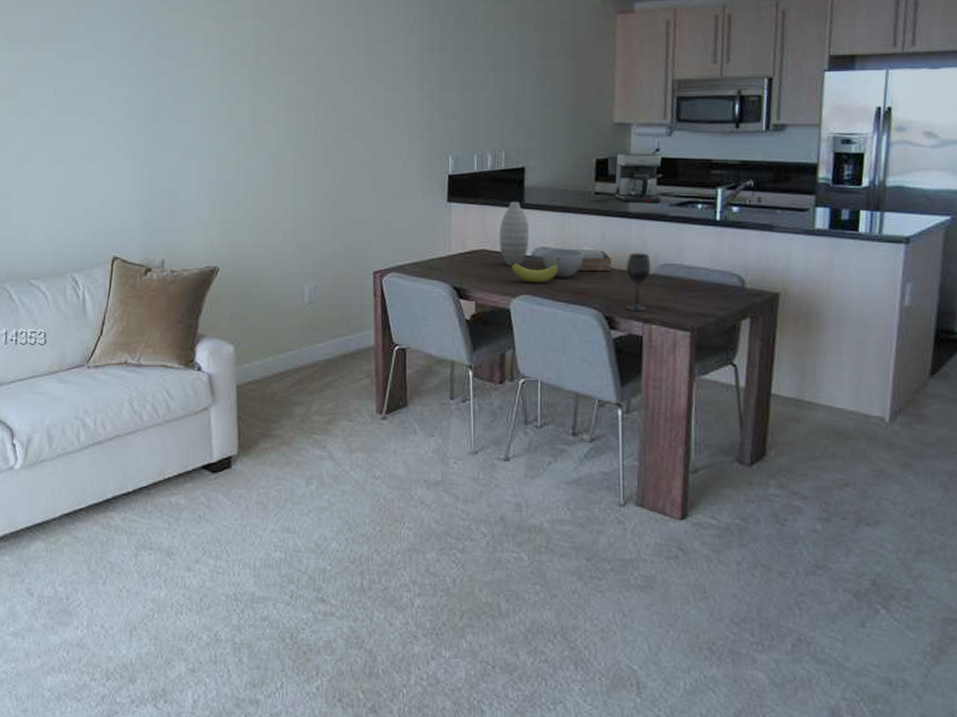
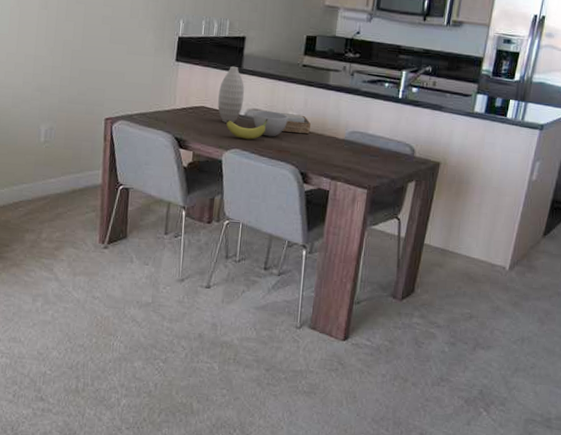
coffee maker: present [614,153,662,203] -> none [318,33,361,79]
wine glass: present [626,253,651,312] -> none [318,120,343,170]

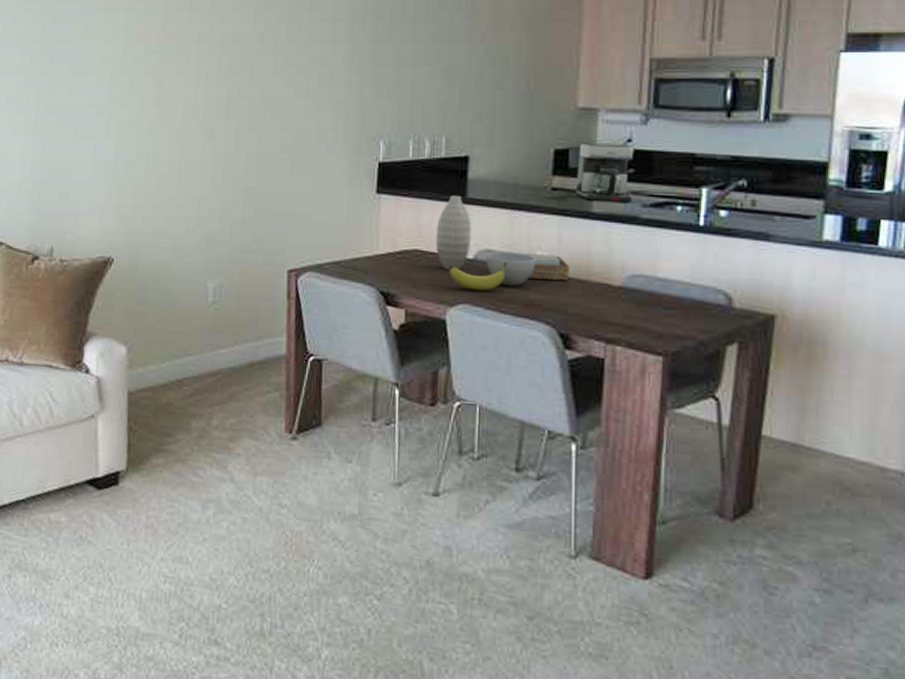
coffee maker: none [318,33,361,79] -> present [575,144,634,203]

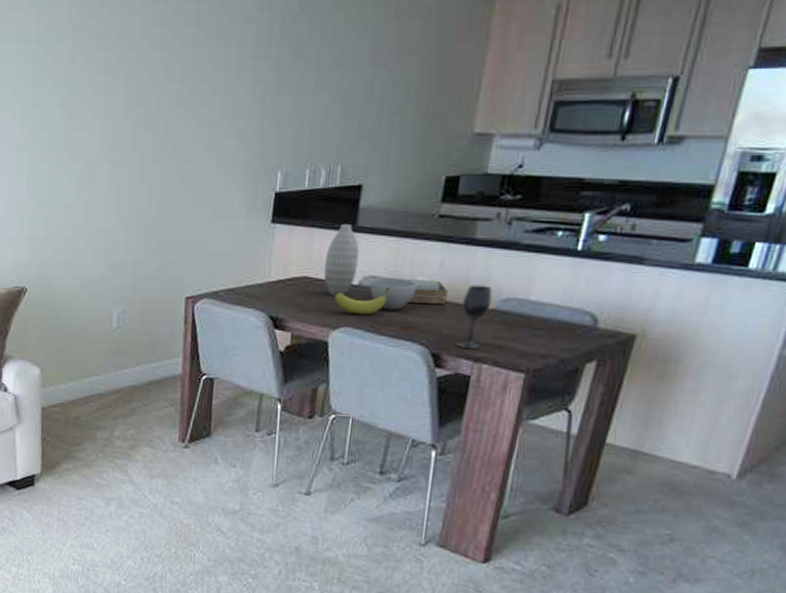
coffee maker: present [575,144,634,203] -> none [461,170,525,229]
wine glass: none [585,260,617,330] -> present [456,284,493,350]

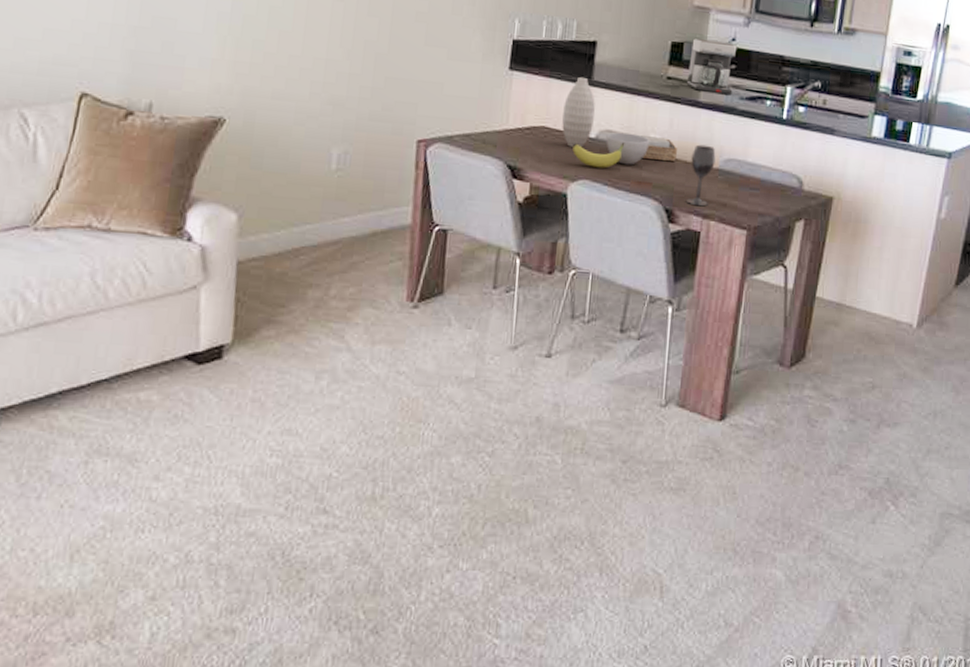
coffee maker: none [461,170,525,229] -> present [686,39,737,96]

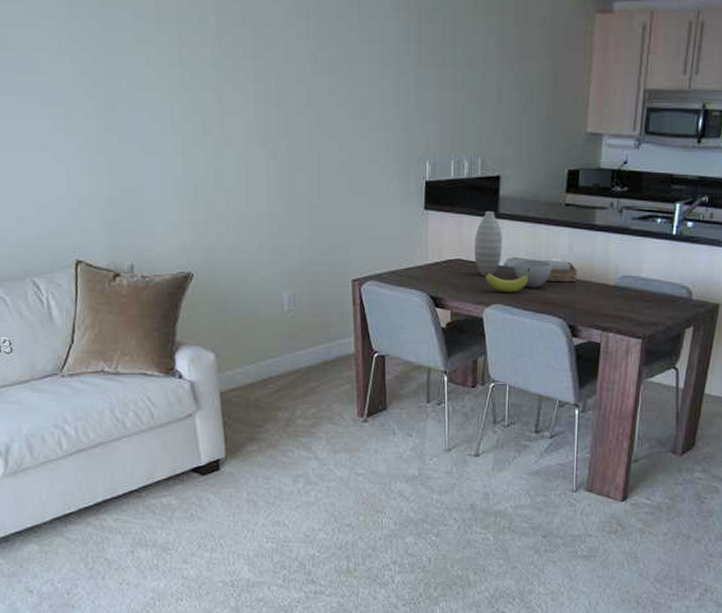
coffee maker: present [686,39,737,96] -> none [583,165,629,217]
wine glass: present [686,144,716,207] -> none [587,264,612,321]

